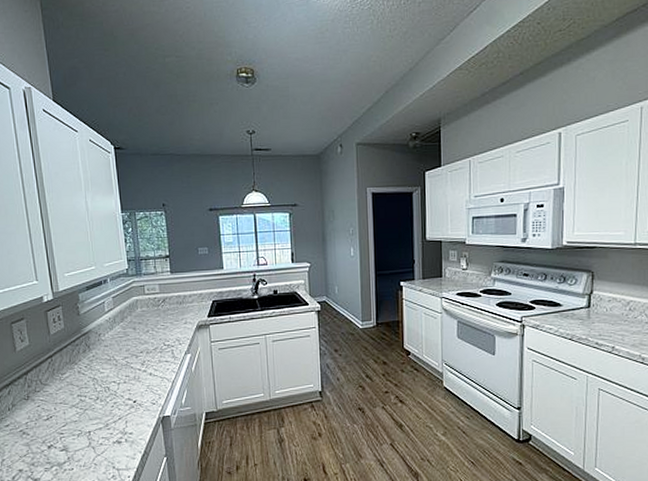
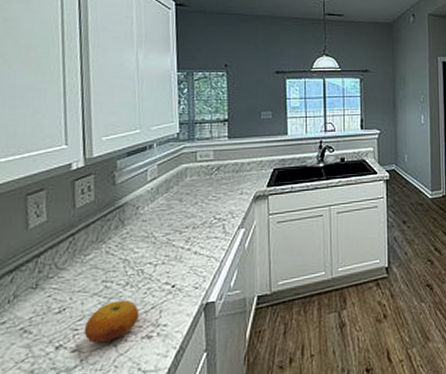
fruit: none [68,411,110,445] -> present [84,300,140,343]

